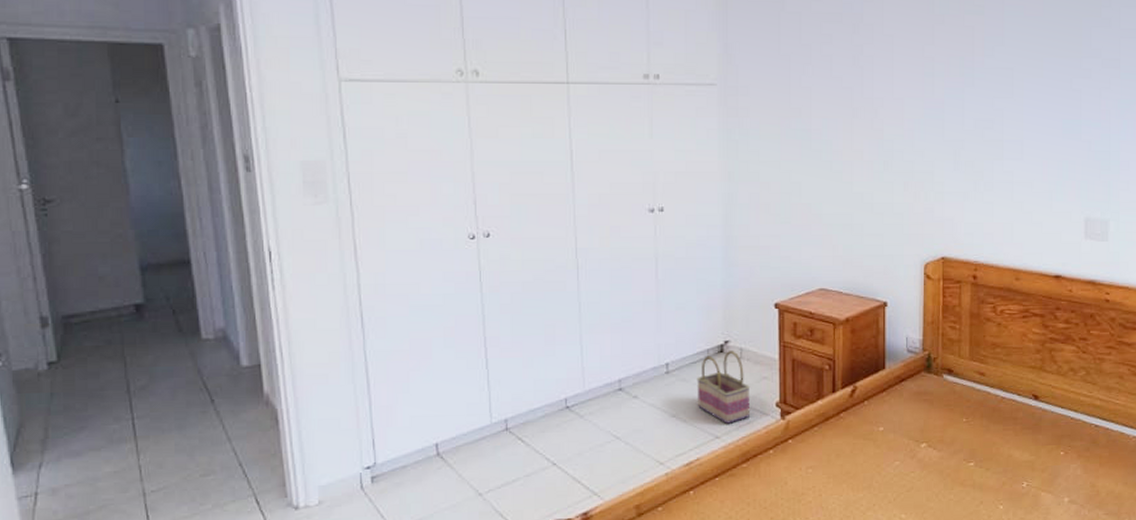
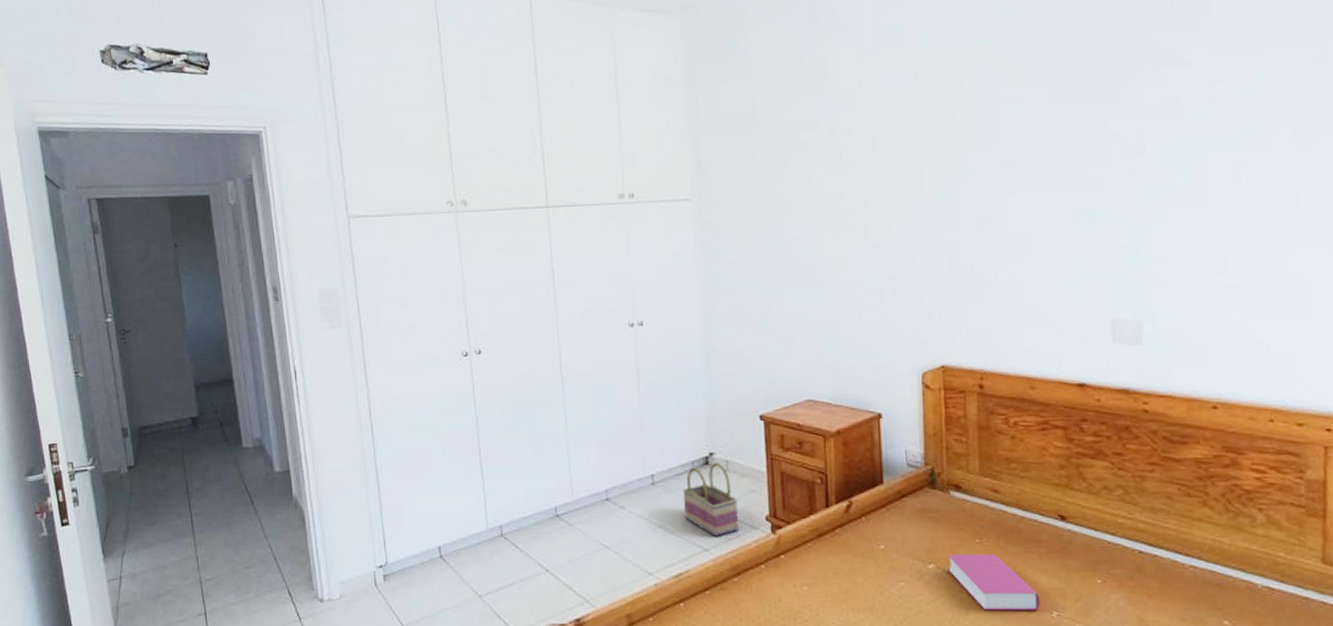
book: none [938,432,1014,484] -> present [948,554,1040,611]

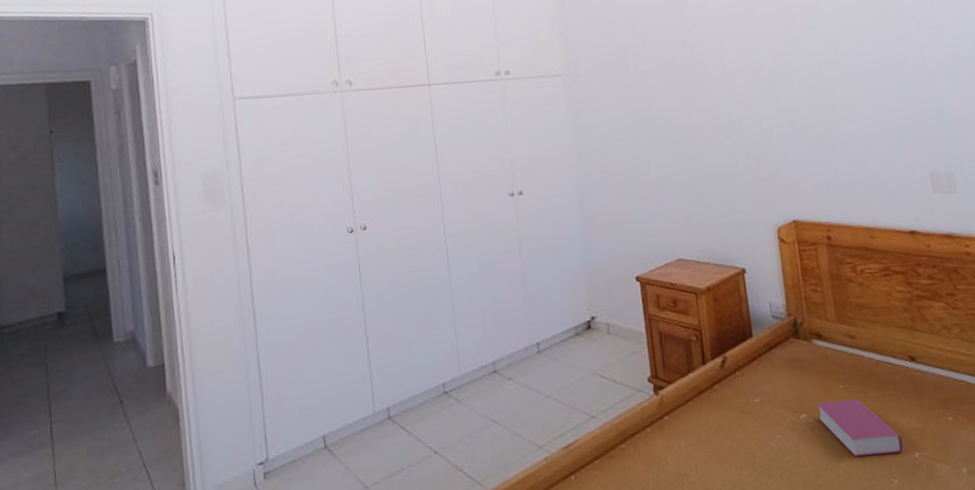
basket: present [682,463,738,537] -> none [567,326,623,402]

